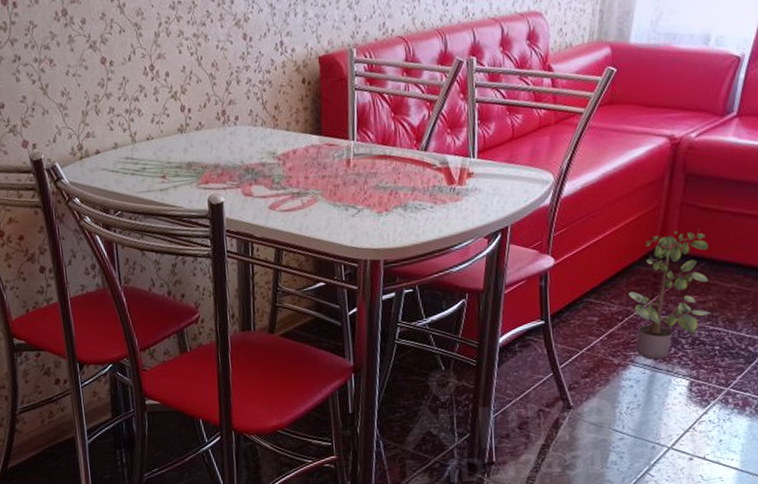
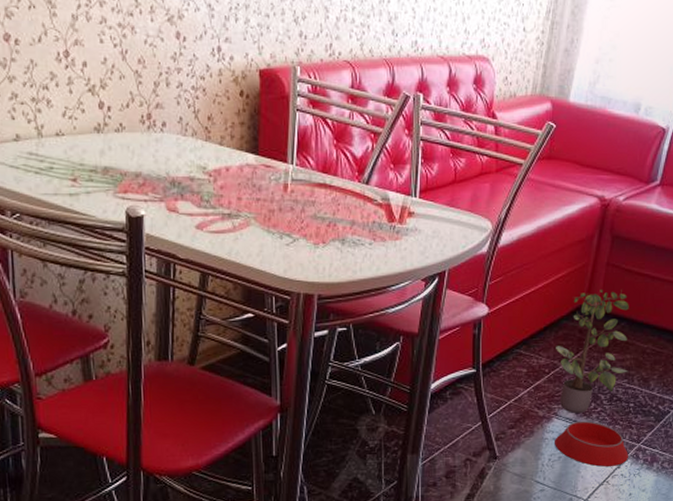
pet bowl: none [632,366,716,413] -> present [555,420,628,467]

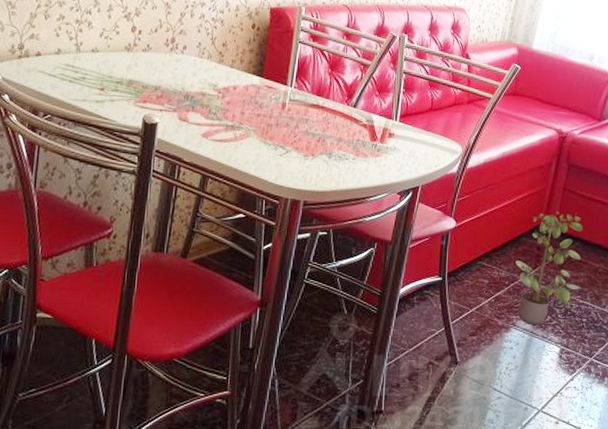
pet bowl: present [555,420,628,467] -> none [512,332,581,378]

